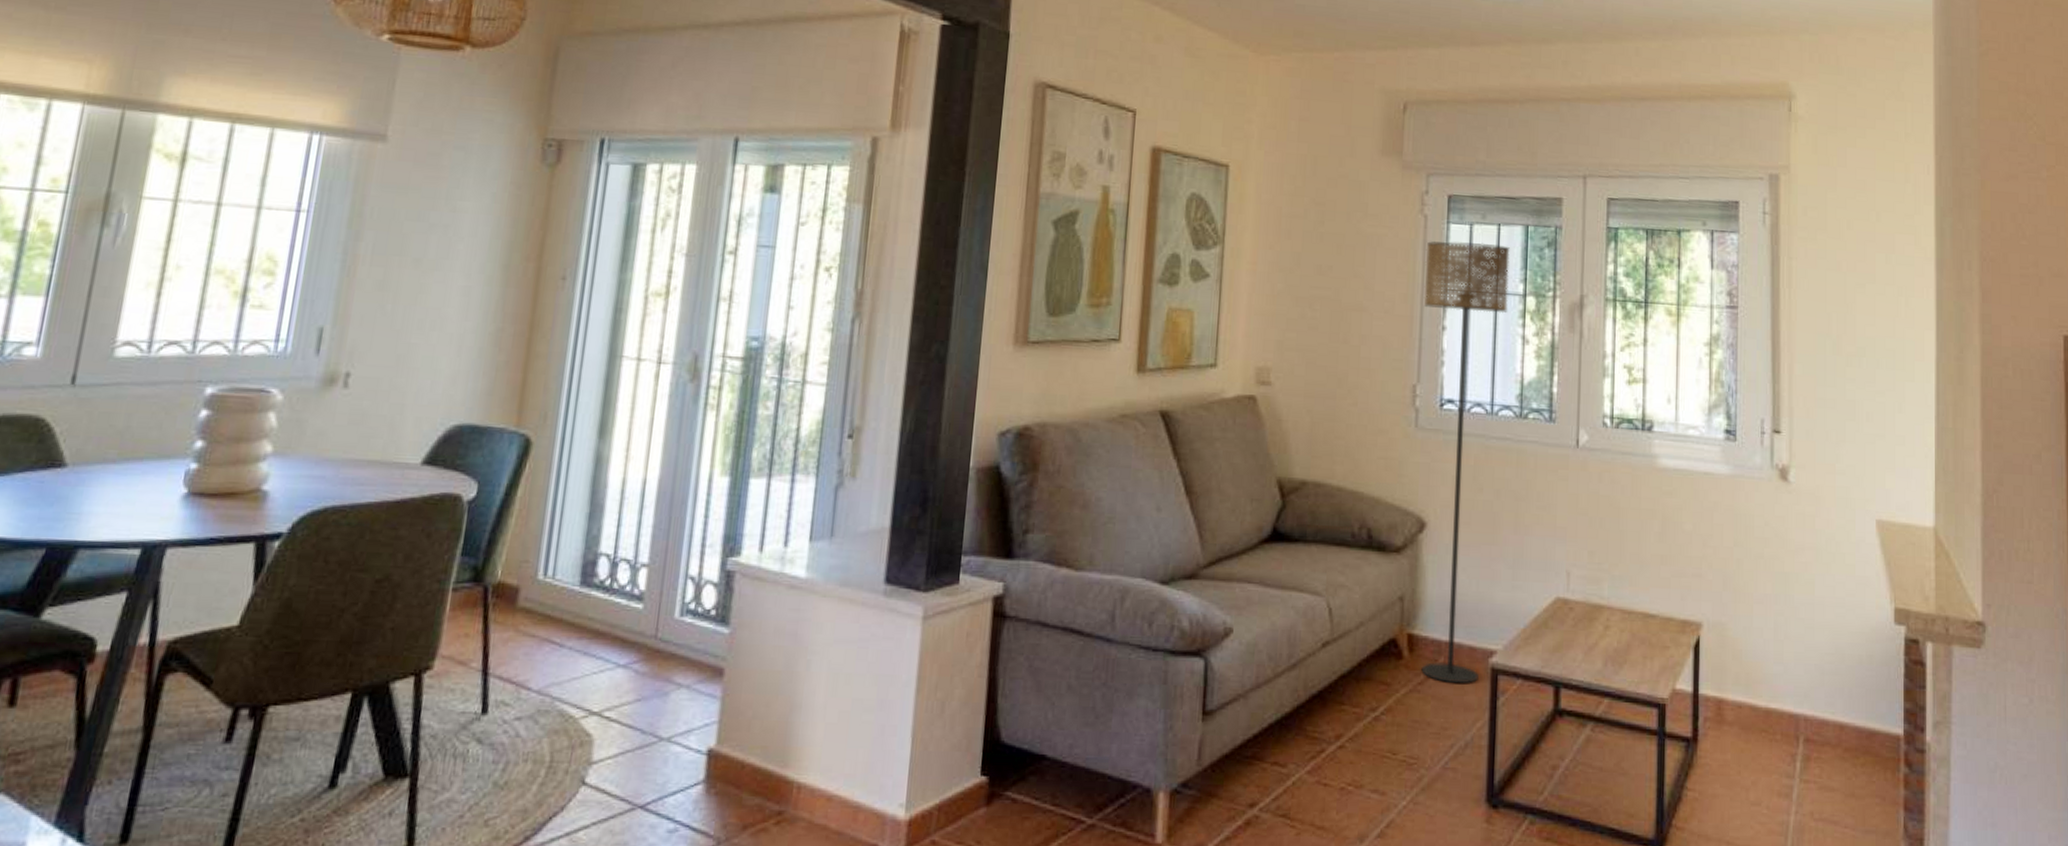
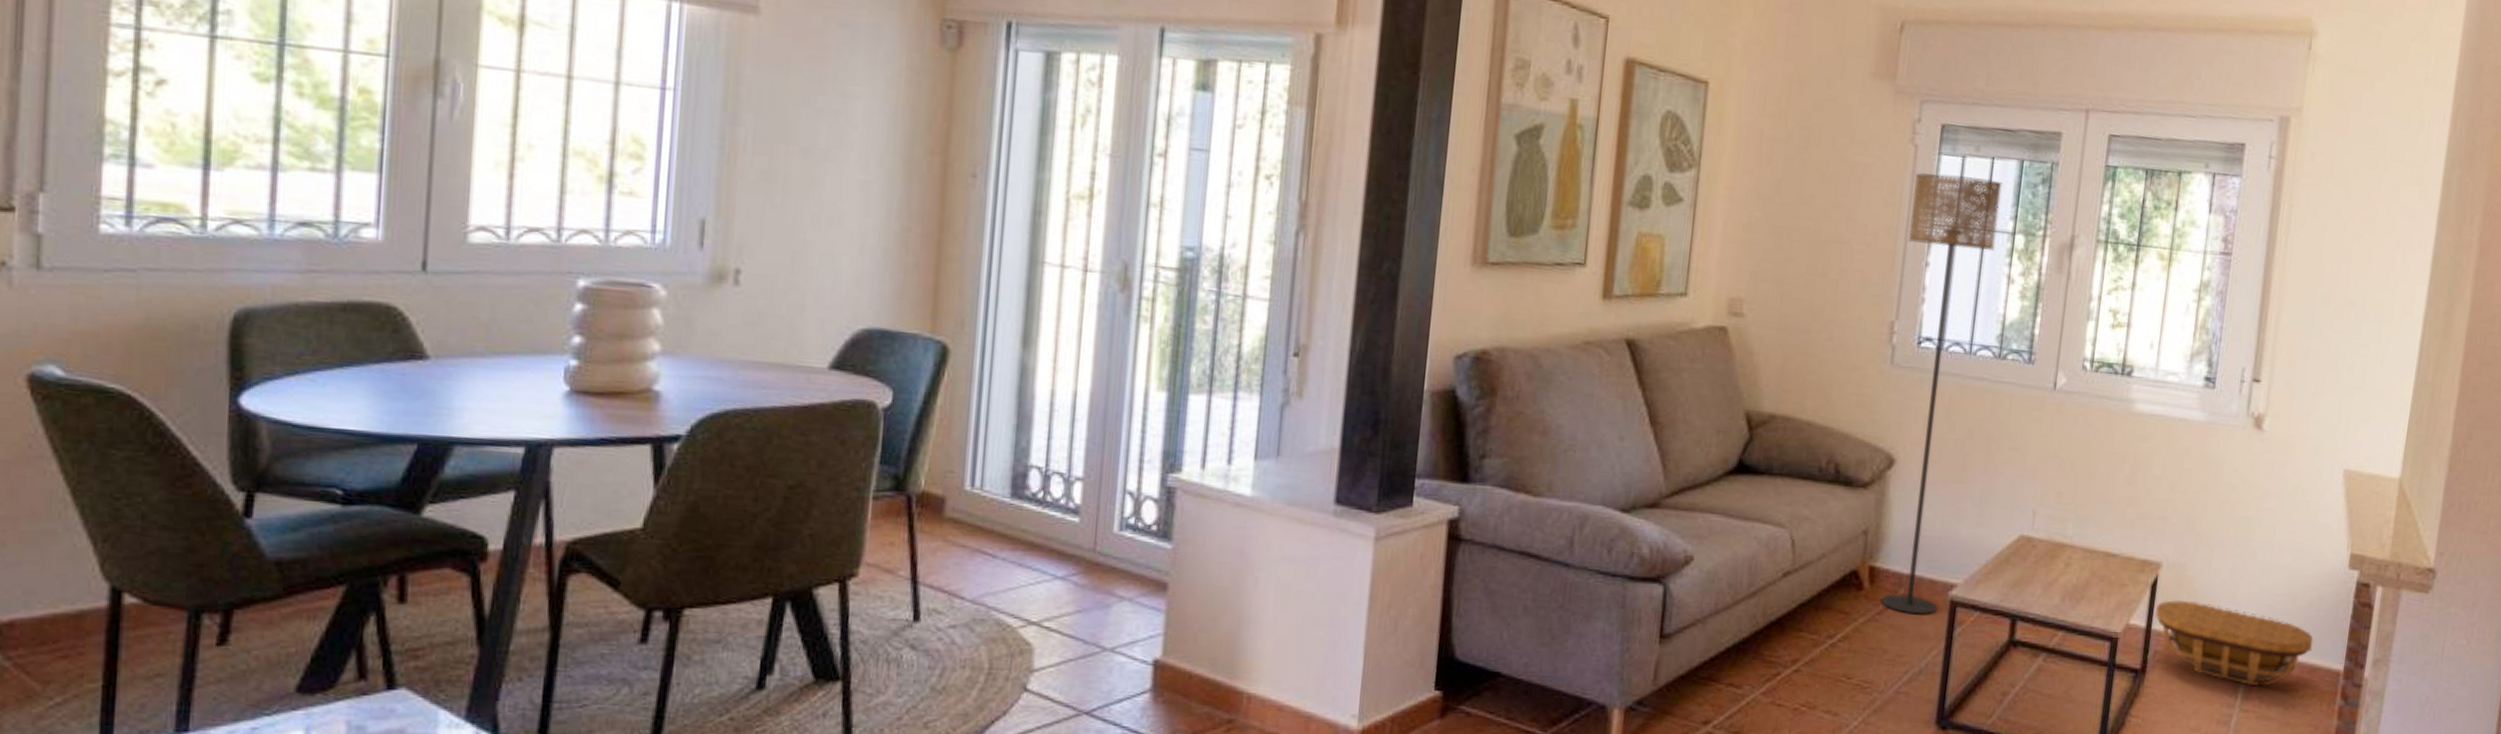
basket: none [1700,661,1868,754] -> present [2155,599,2314,686]

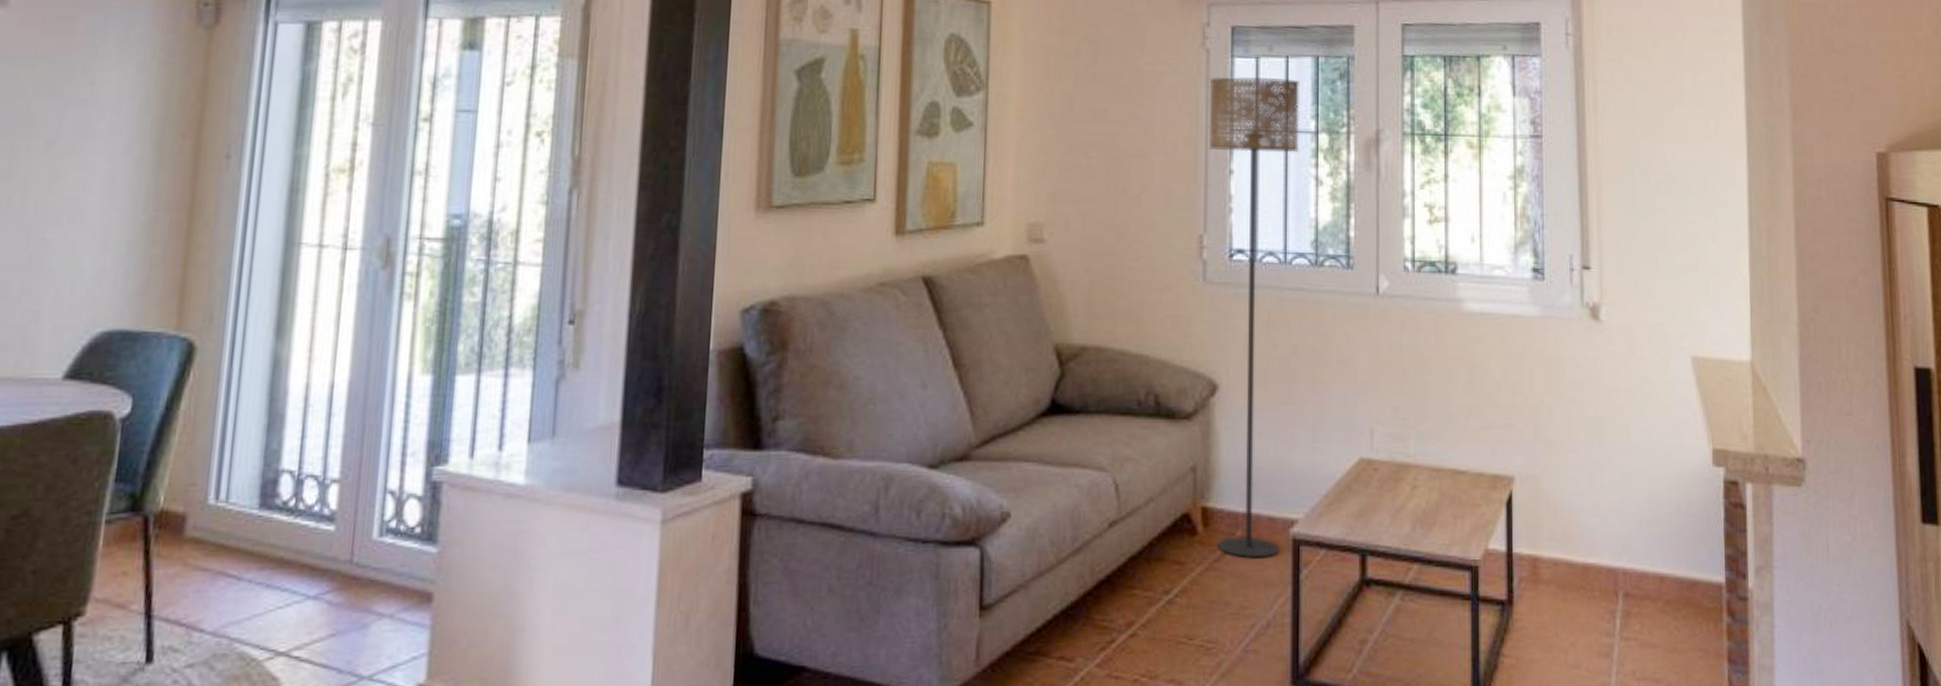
basket: present [2155,599,2314,686] -> none [1514,516,1688,610]

